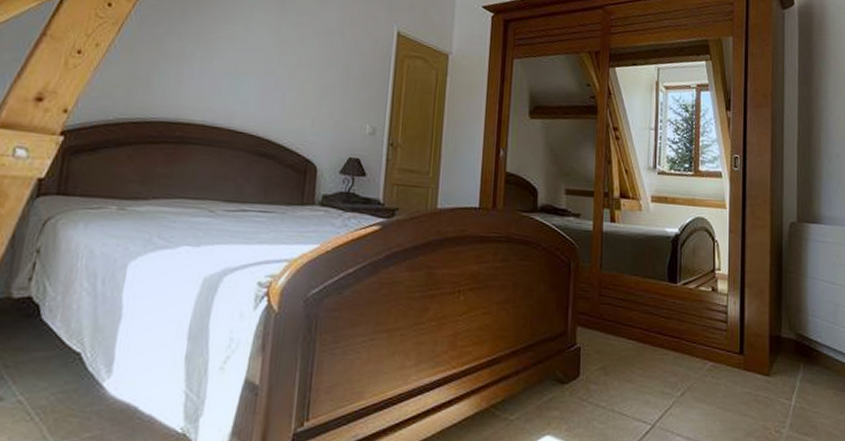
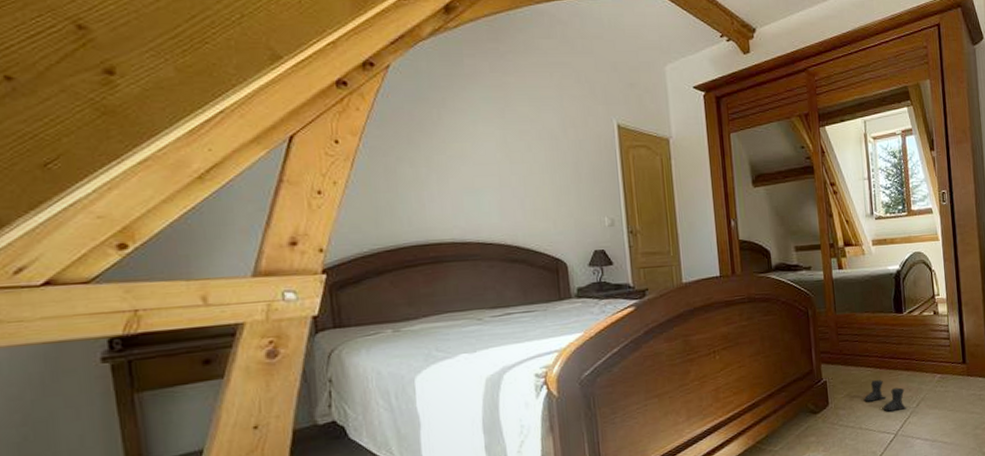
boots: none [620,356,669,397] -> present [863,380,906,412]

